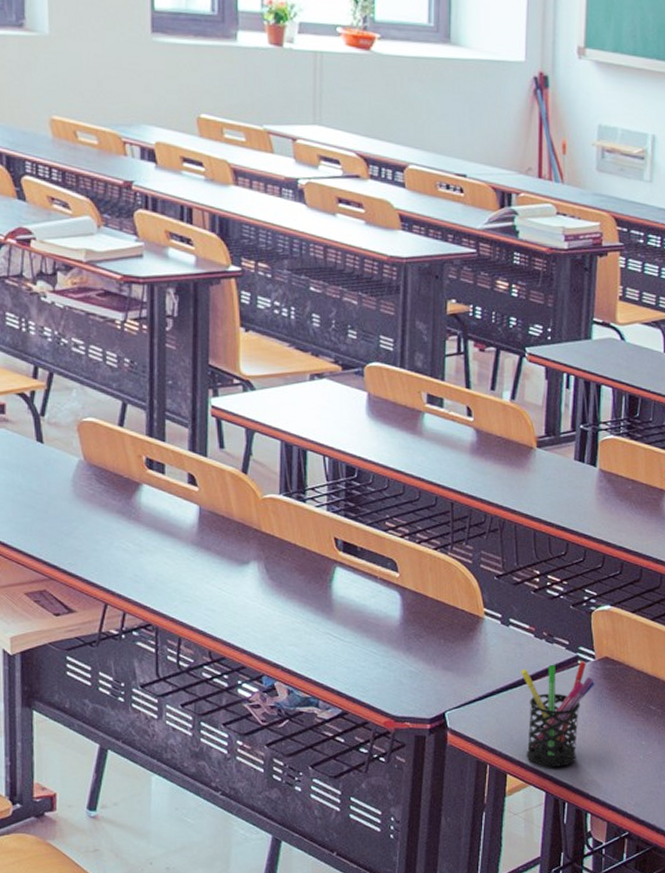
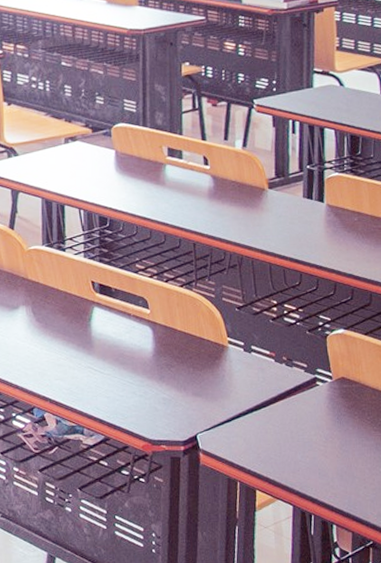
pen holder: present [521,661,595,767] -> none [264,382,333,482]

